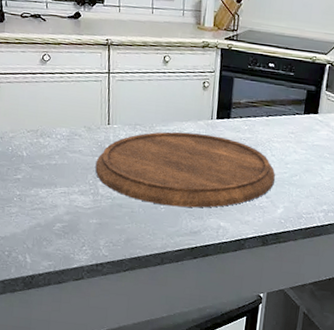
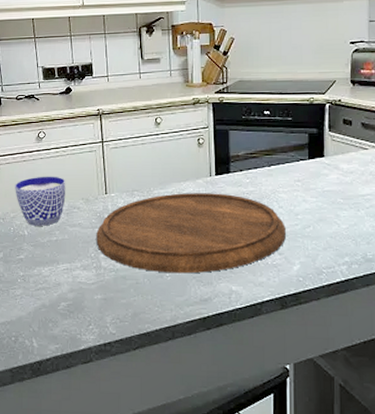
cup: none [15,99,69,149] -> present [15,176,66,226]

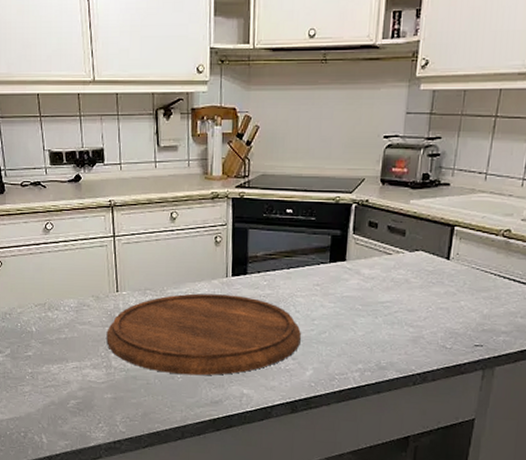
cup: present [15,176,66,226] -> none [21,270,75,323]

